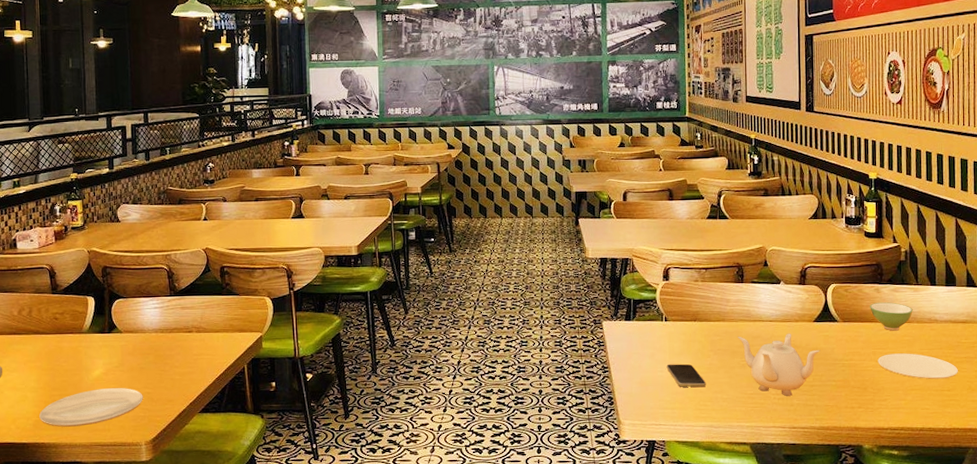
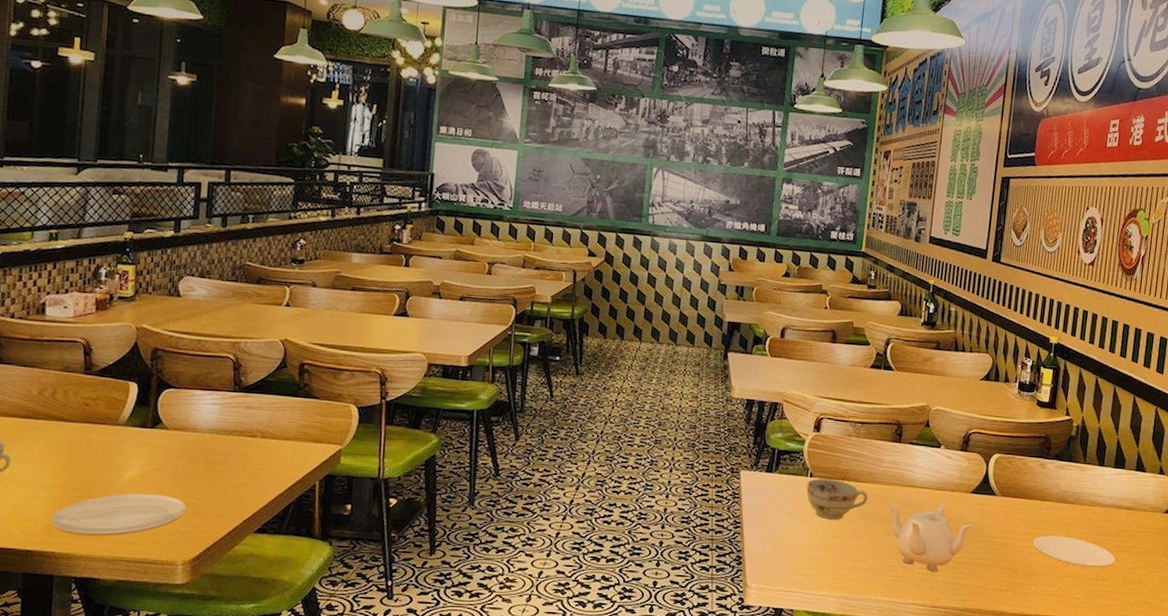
teacup: none [663,321,719,357] -> present [806,478,868,520]
mobile phone: present [666,363,707,387] -> none [805,525,847,553]
bowl: present [870,302,913,331] -> none [1032,479,1077,511]

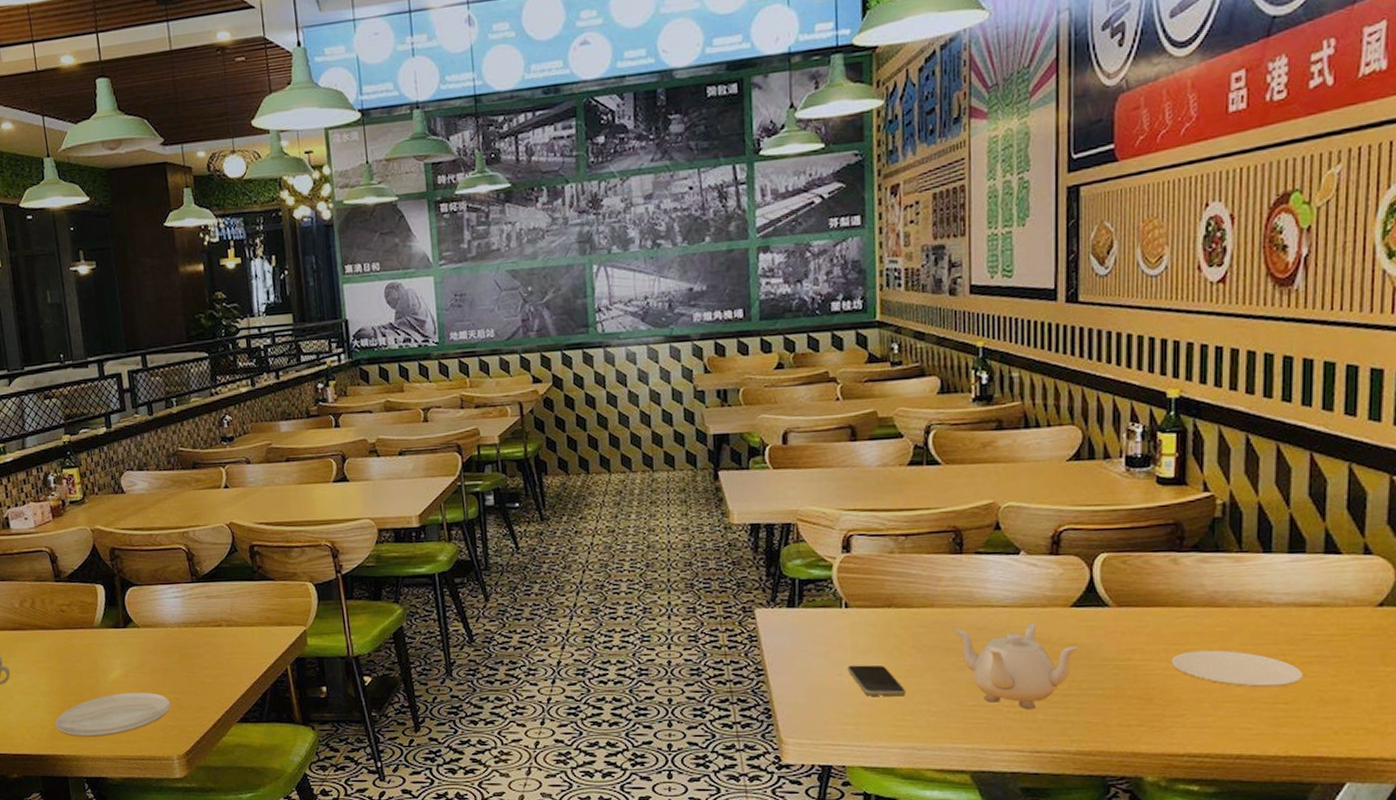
mobile phone: none [805,525,847,553] -> present [847,665,906,696]
teacup: present [806,478,868,520] -> none [842,607,926,656]

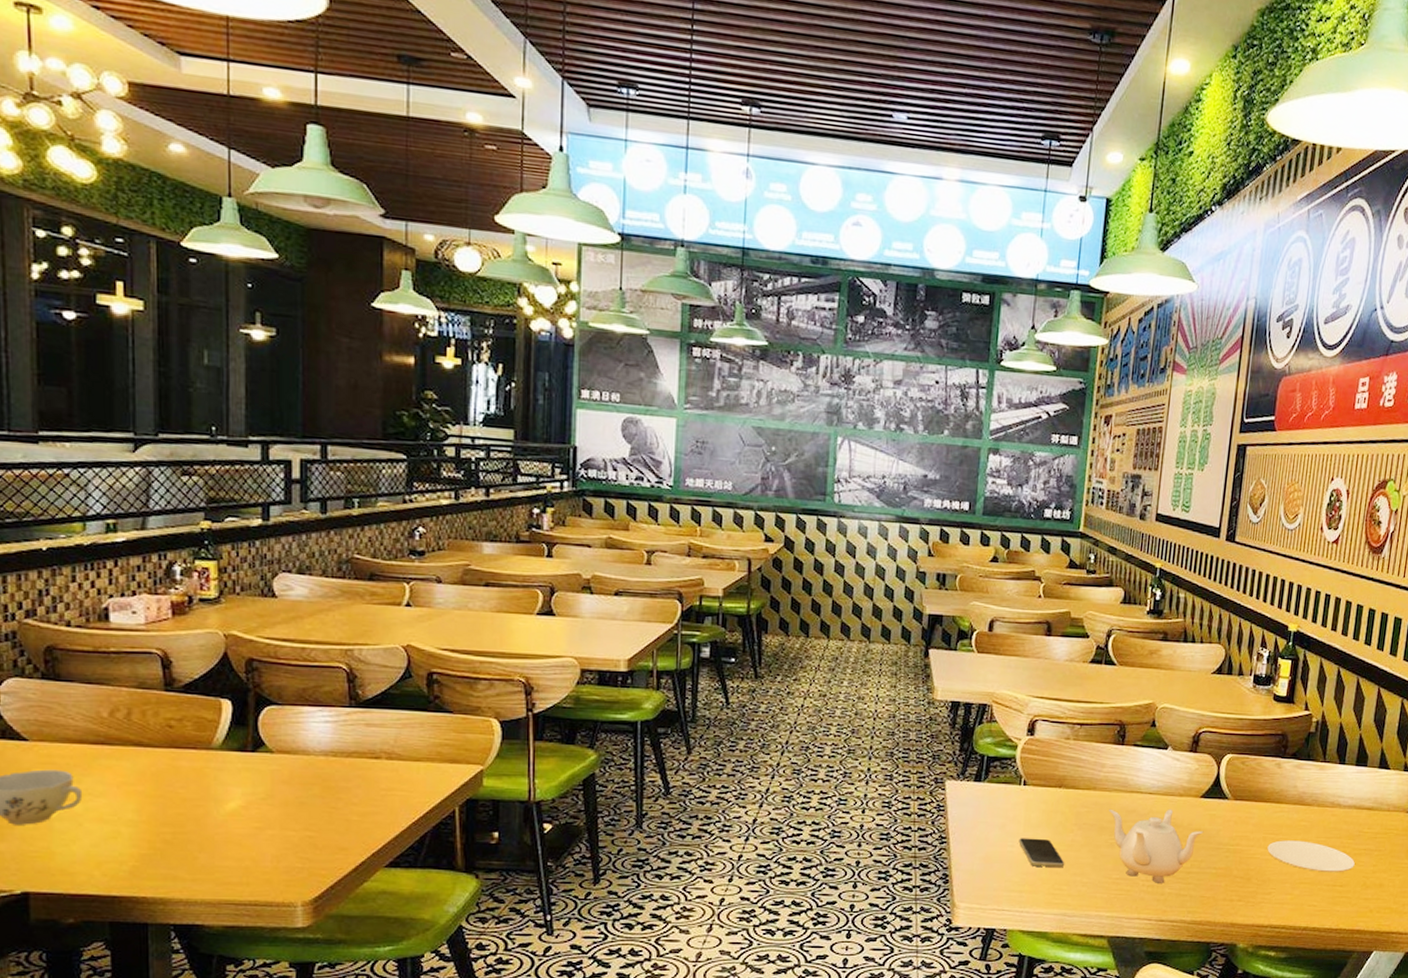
plate: present [55,692,171,737] -> none [139,826,302,877]

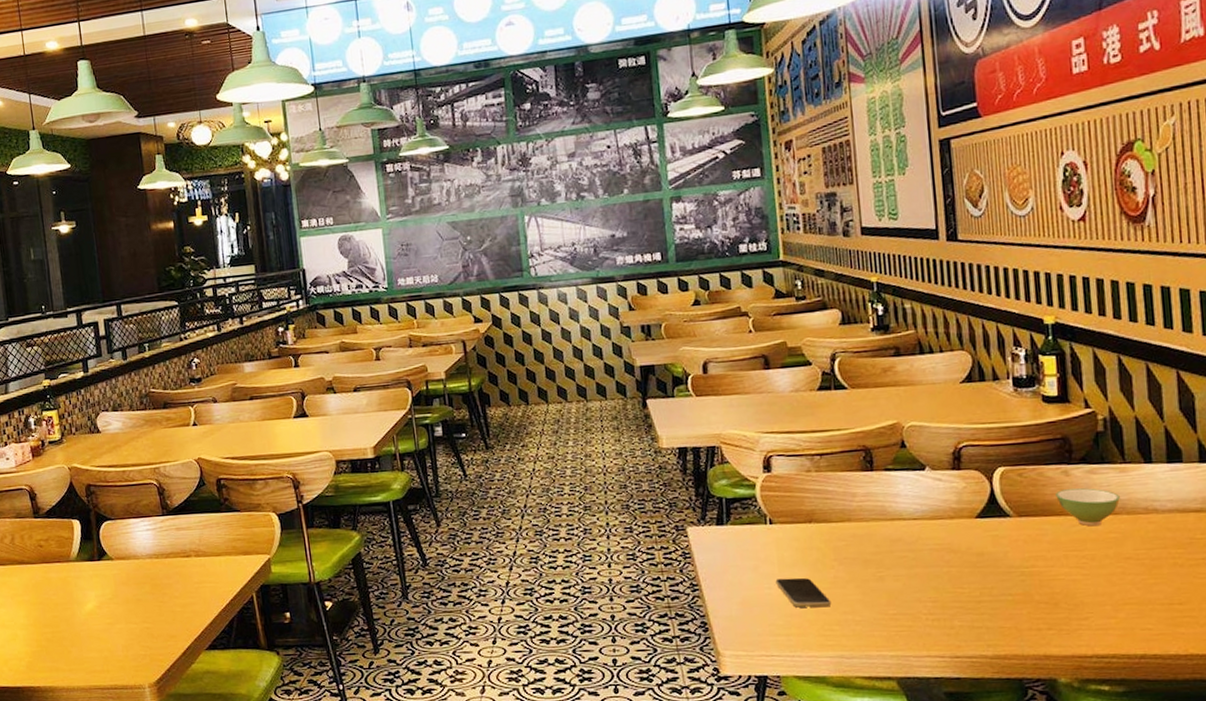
teapot: present [1109,809,1204,883] -> none [870,533,988,616]
bowl: none [1267,780,1315,814] -> present [1056,488,1120,527]
plate: present [1267,840,1355,873] -> none [1072,555,1193,590]

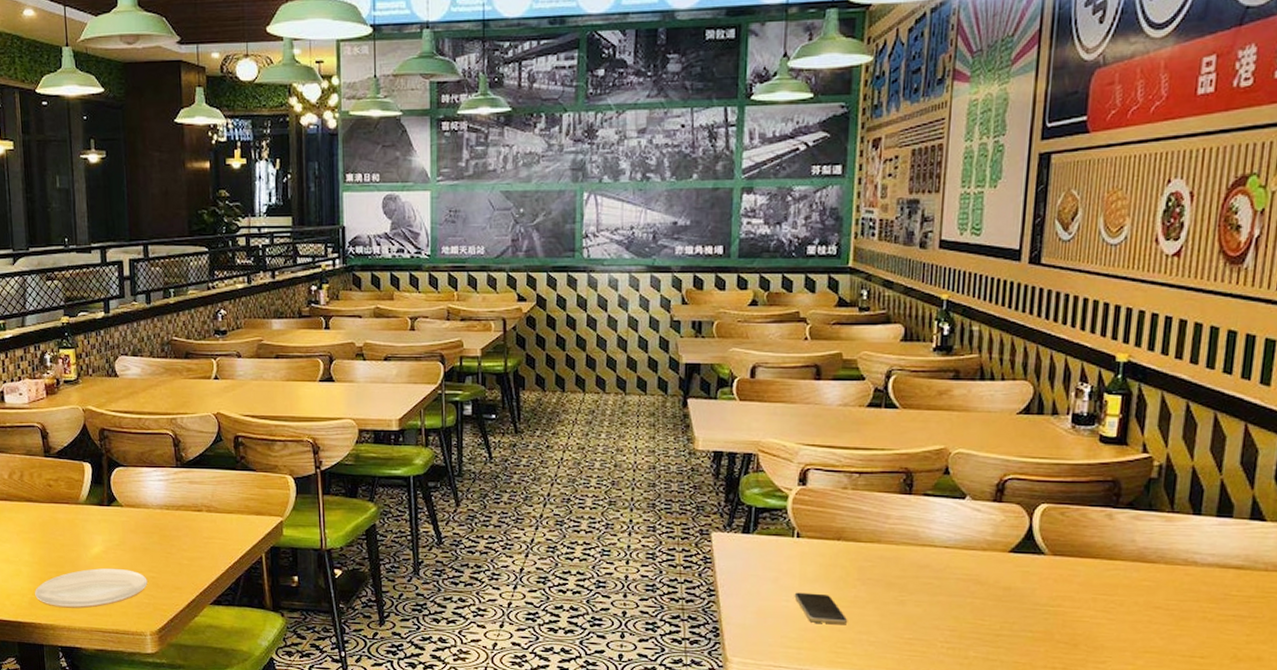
plate: none [32,622,143,669] -> present [35,568,148,609]
bowl: present [1056,488,1120,527] -> none [1095,533,1161,573]

